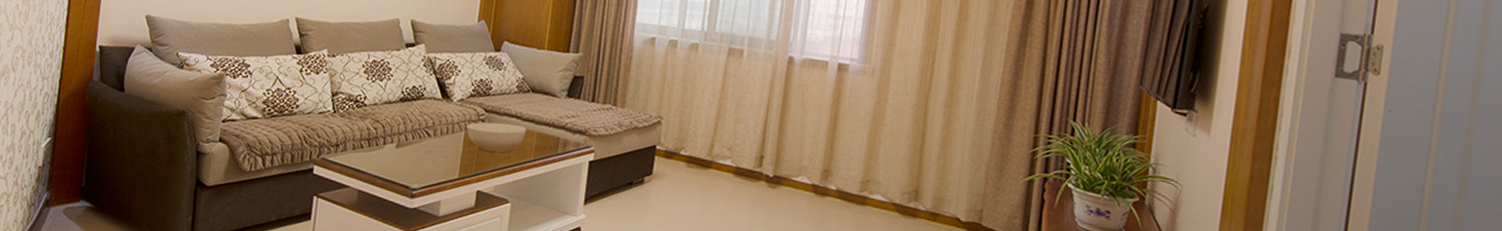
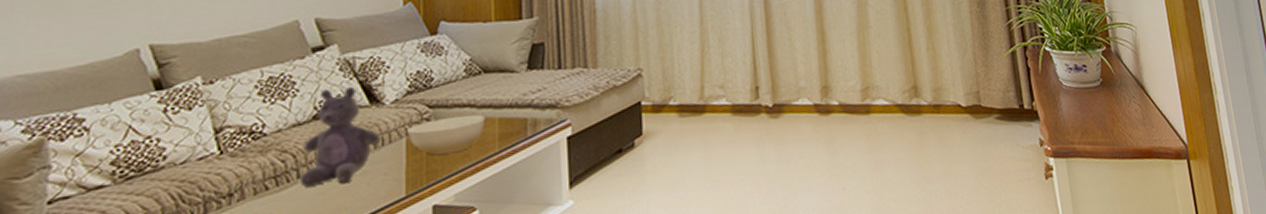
stuffed animal: none [385,78,447,157] -> present [300,86,382,187]

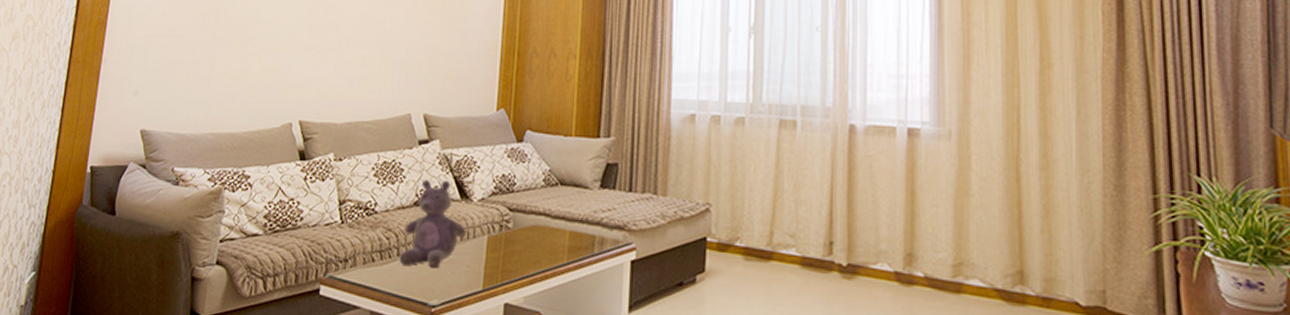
bowl: present [406,114,486,156] -> none [488,222,558,258]

